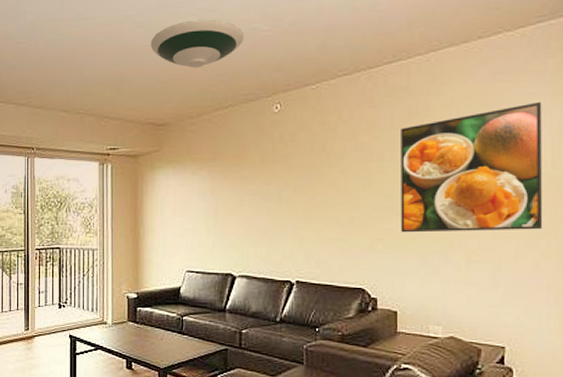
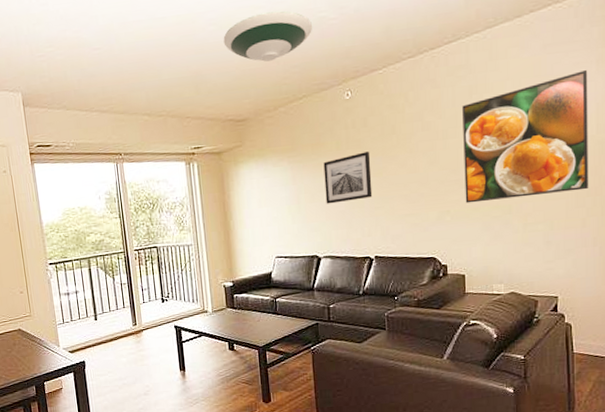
wall art: none [246,168,297,220] -> present [323,151,373,204]

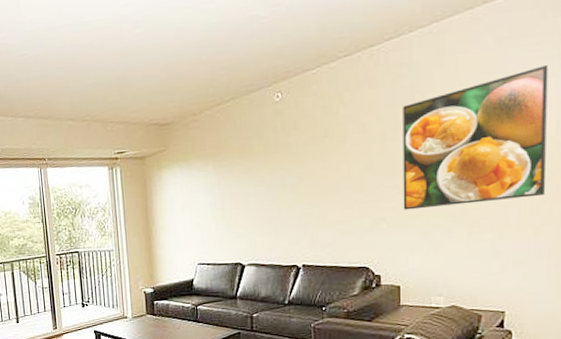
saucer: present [223,10,313,62] -> none [149,10,243,64]
wall art: present [323,151,373,204] -> none [250,155,302,210]

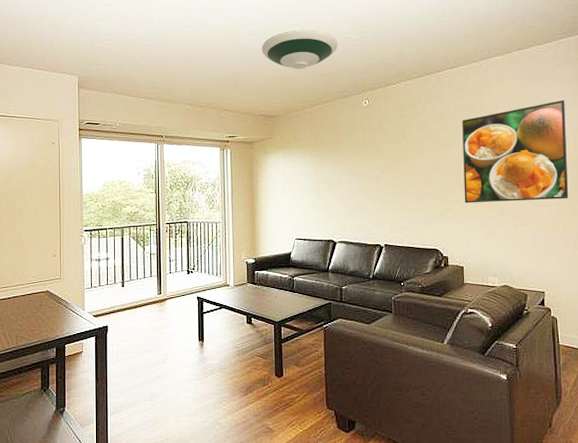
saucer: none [149,10,243,64] -> present [261,29,339,69]

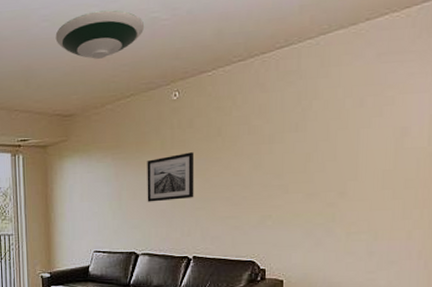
wall art: none [342,152,384,195] -> present [147,152,194,202]
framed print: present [462,99,569,203] -> none [288,80,423,209]

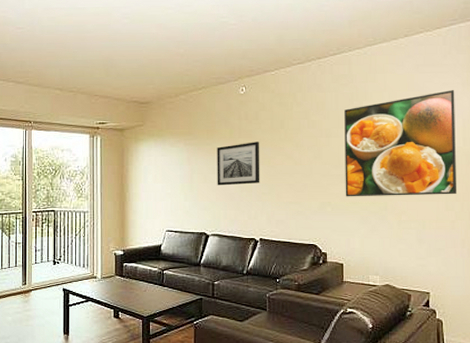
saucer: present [55,9,145,59] -> none [135,13,215,54]
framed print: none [288,80,423,209] -> present [344,89,458,197]

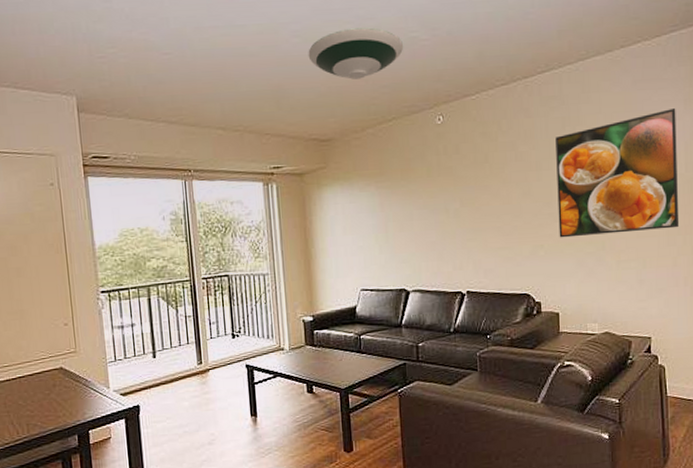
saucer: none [135,13,215,54] -> present [308,27,404,79]
wall art: present [217,142,260,186] -> none [413,180,465,234]

